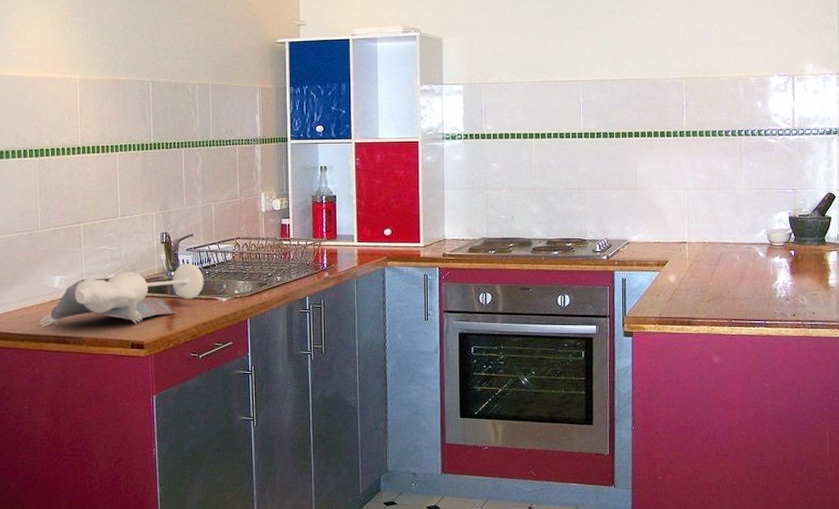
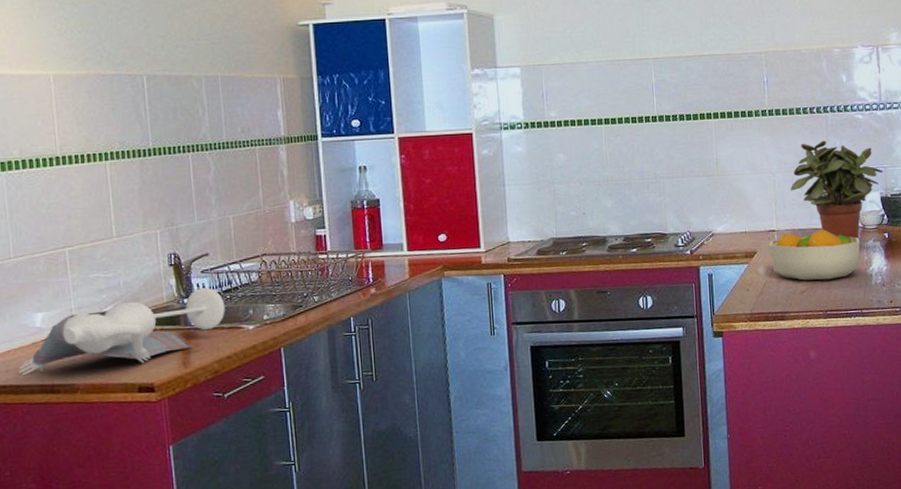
fruit bowl: none [679,243,767,291] -> present [768,228,860,281]
potted plant: none [703,162,793,254] -> present [790,140,883,239]

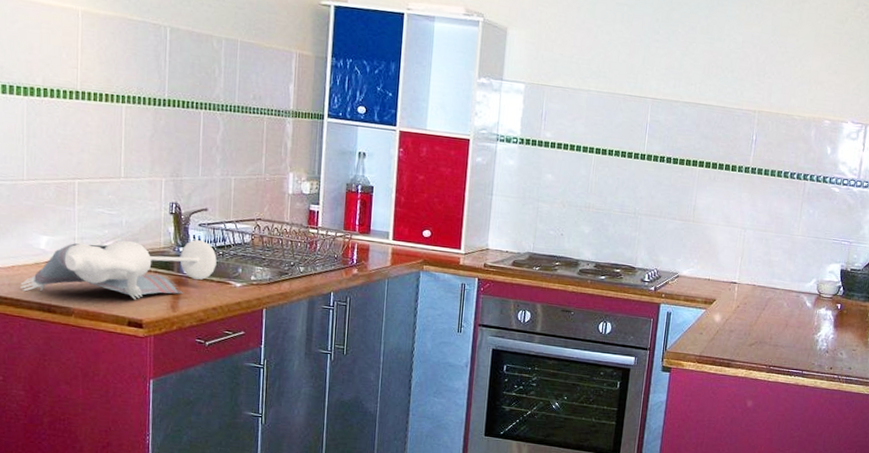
fruit bowl: present [768,228,860,281] -> none [727,287,814,338]
potted plant: present [790,140,883,239] -> none [758,205,848,304]

